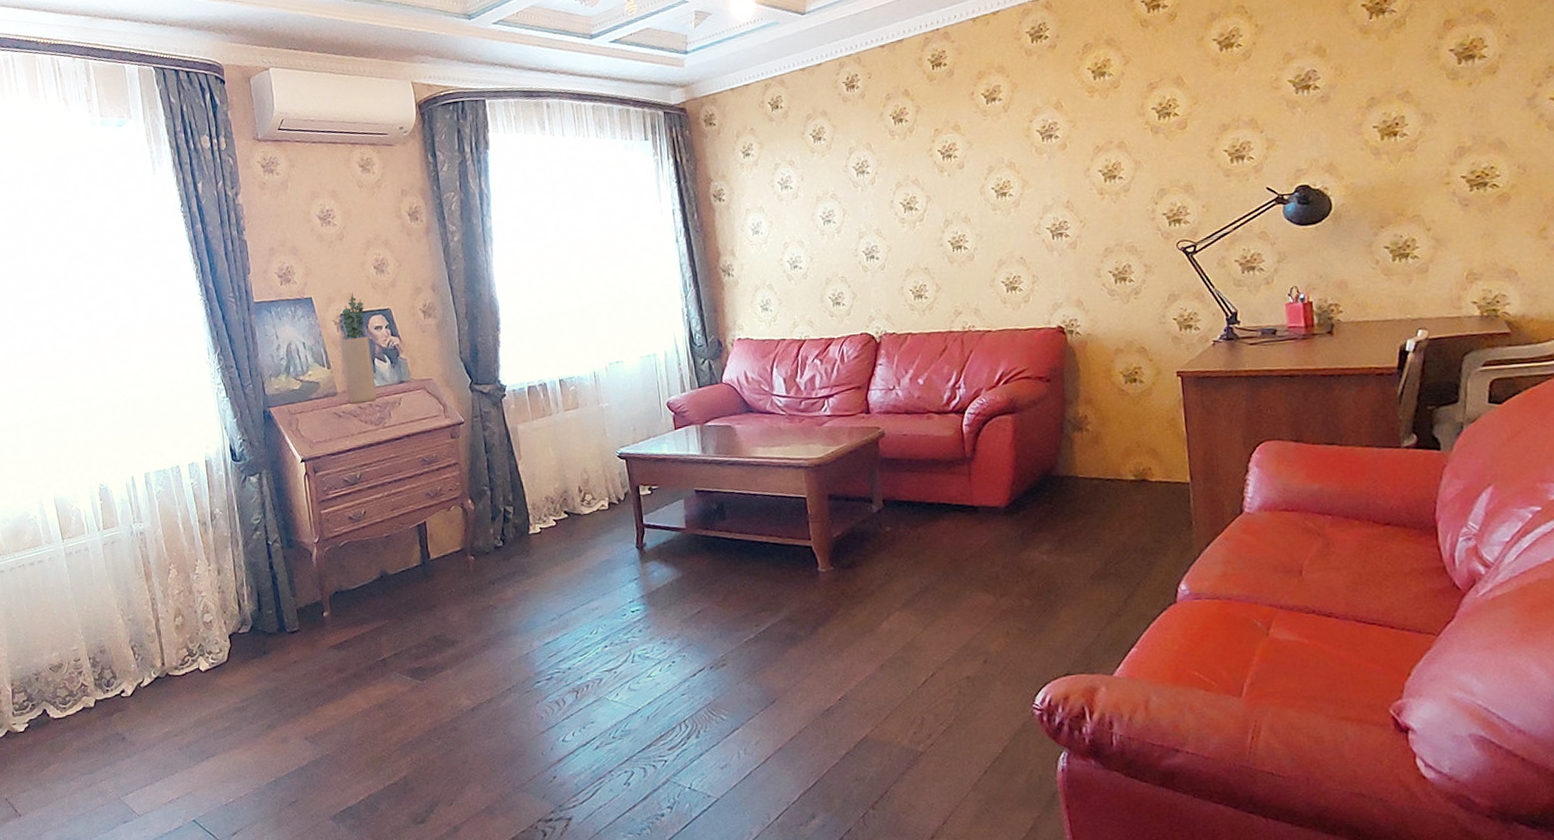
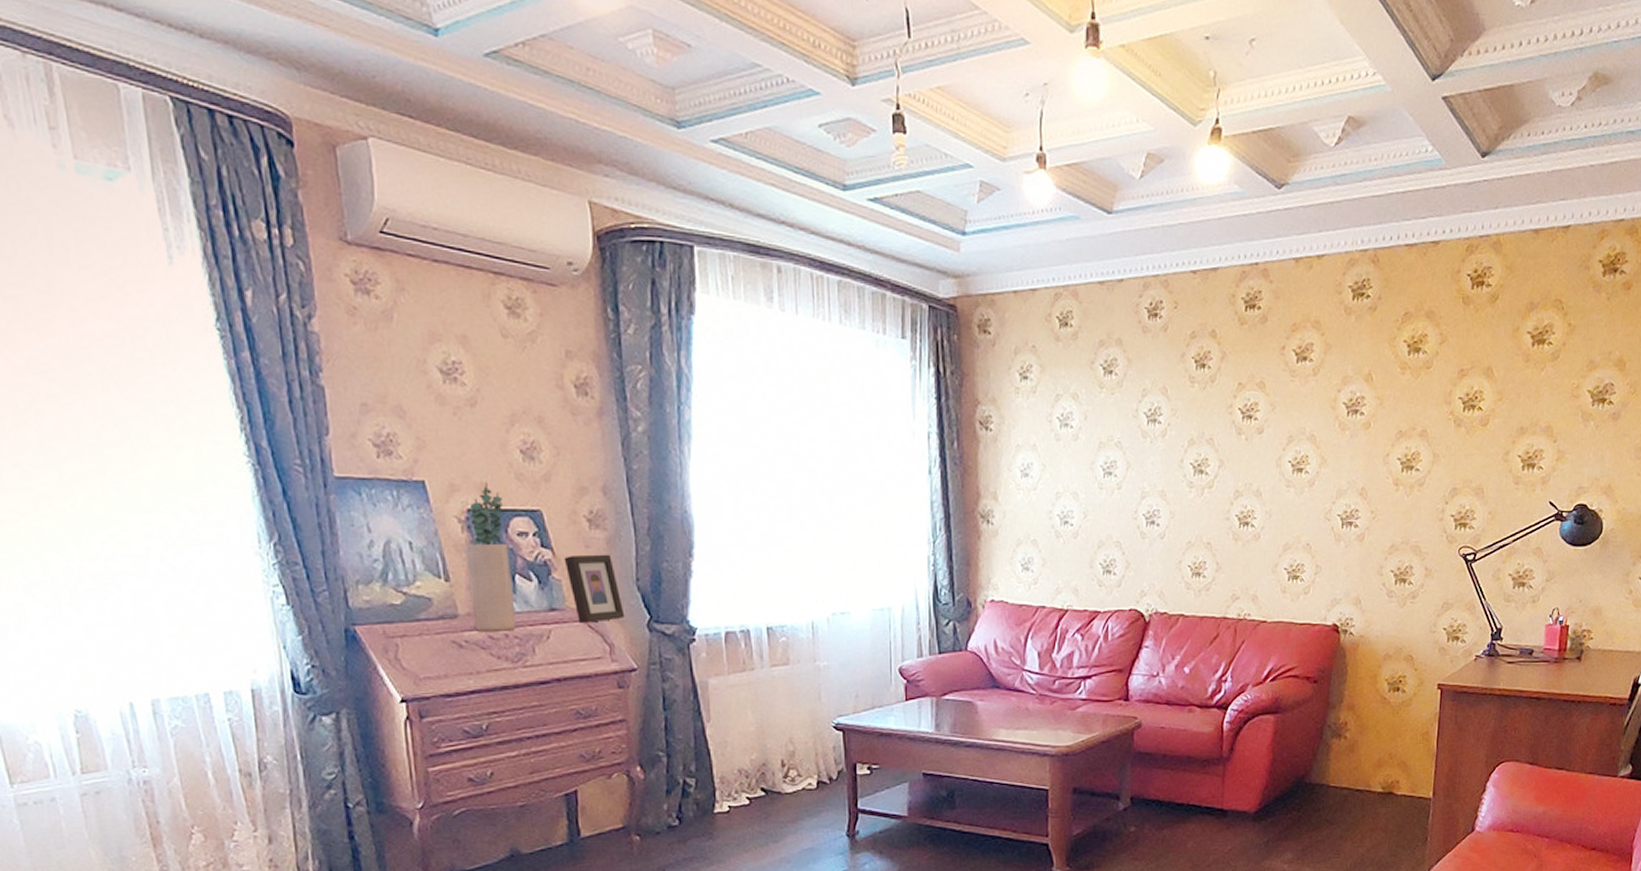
picture frame: none [407,335,453,390] -> present [564,554,625,623]

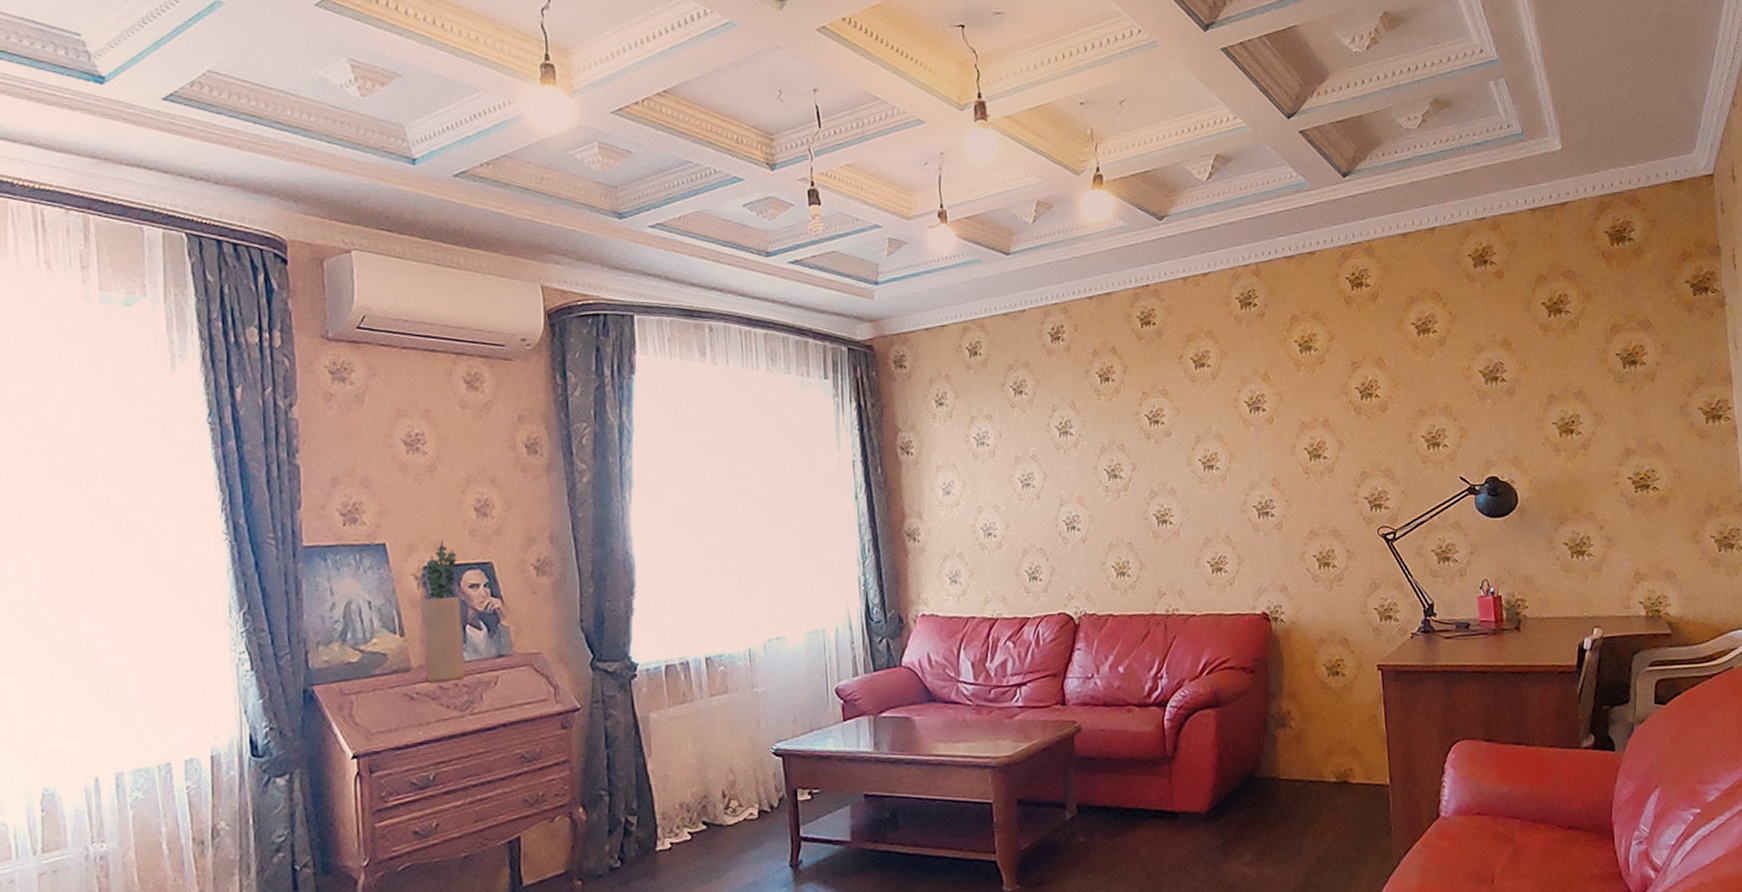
picture frame: present [564,554,625,623] -> none [512,598,569,667]

